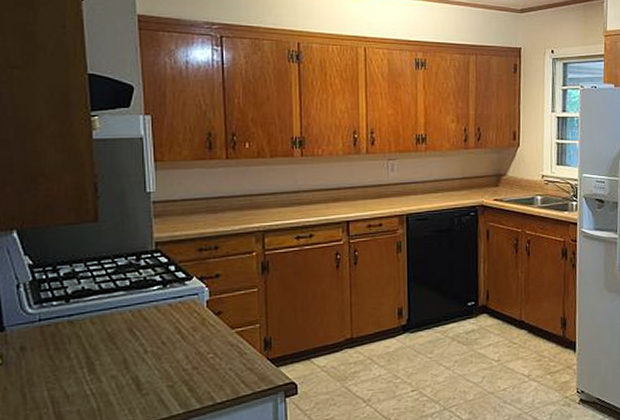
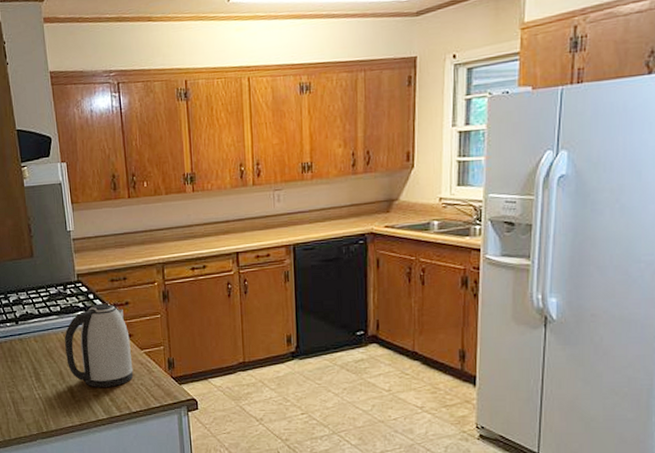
kettle: none [133,276,221,377] -> present [64,303,134,387]

